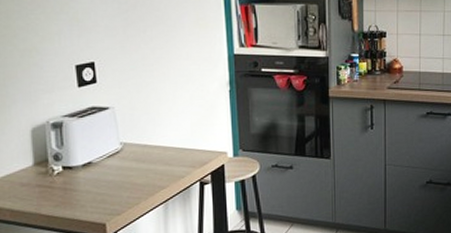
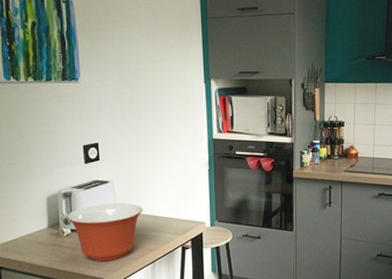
mixing bowl: none [58,133,152,204] -> present [67,203,143,262]

